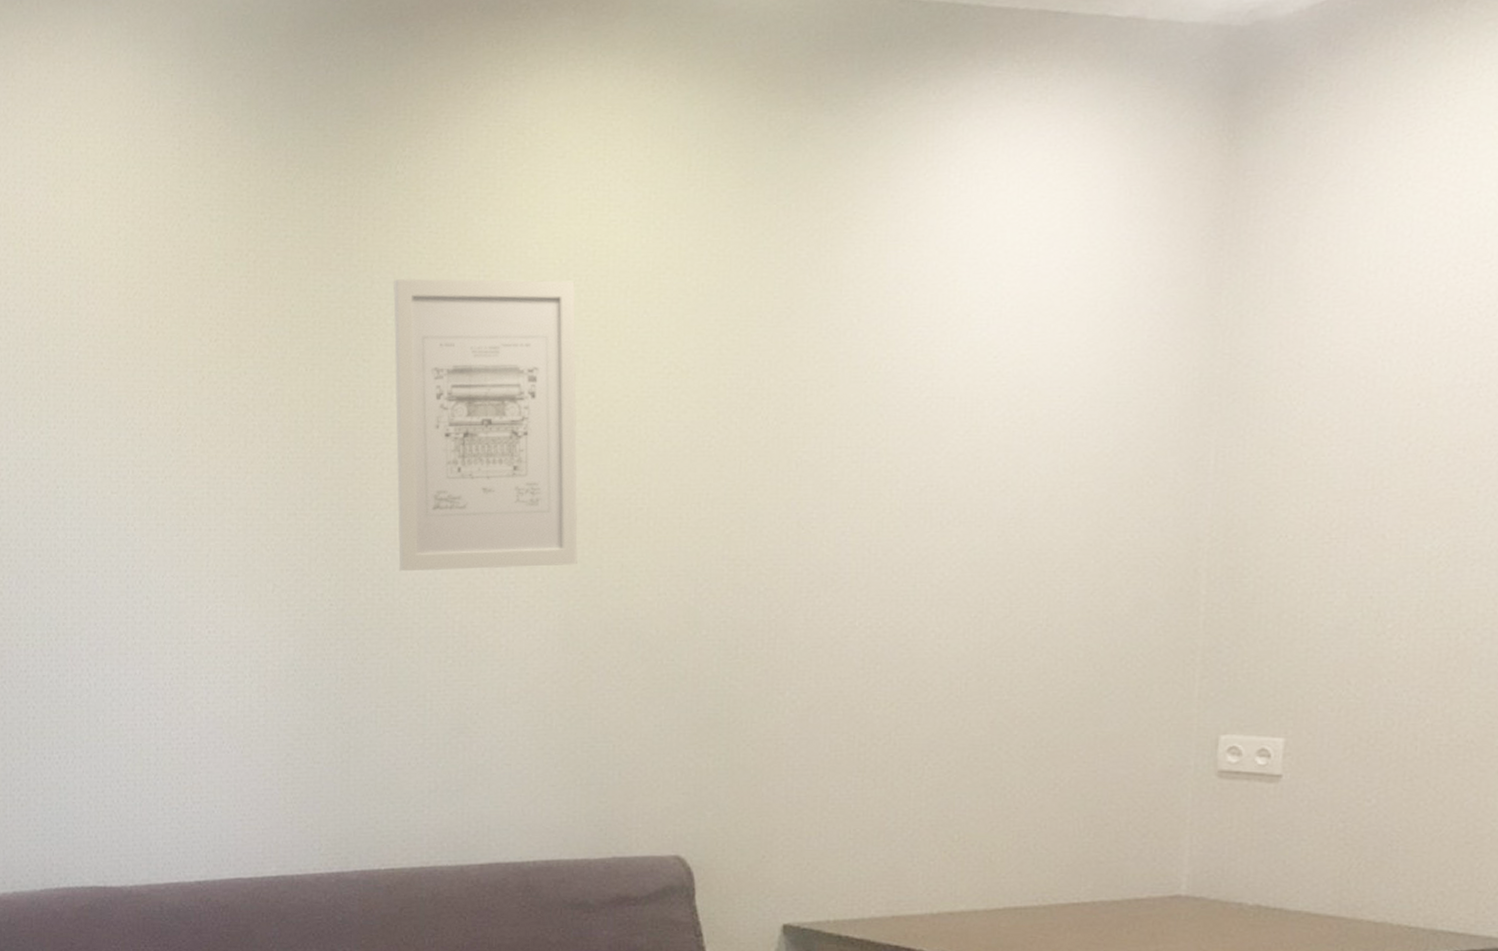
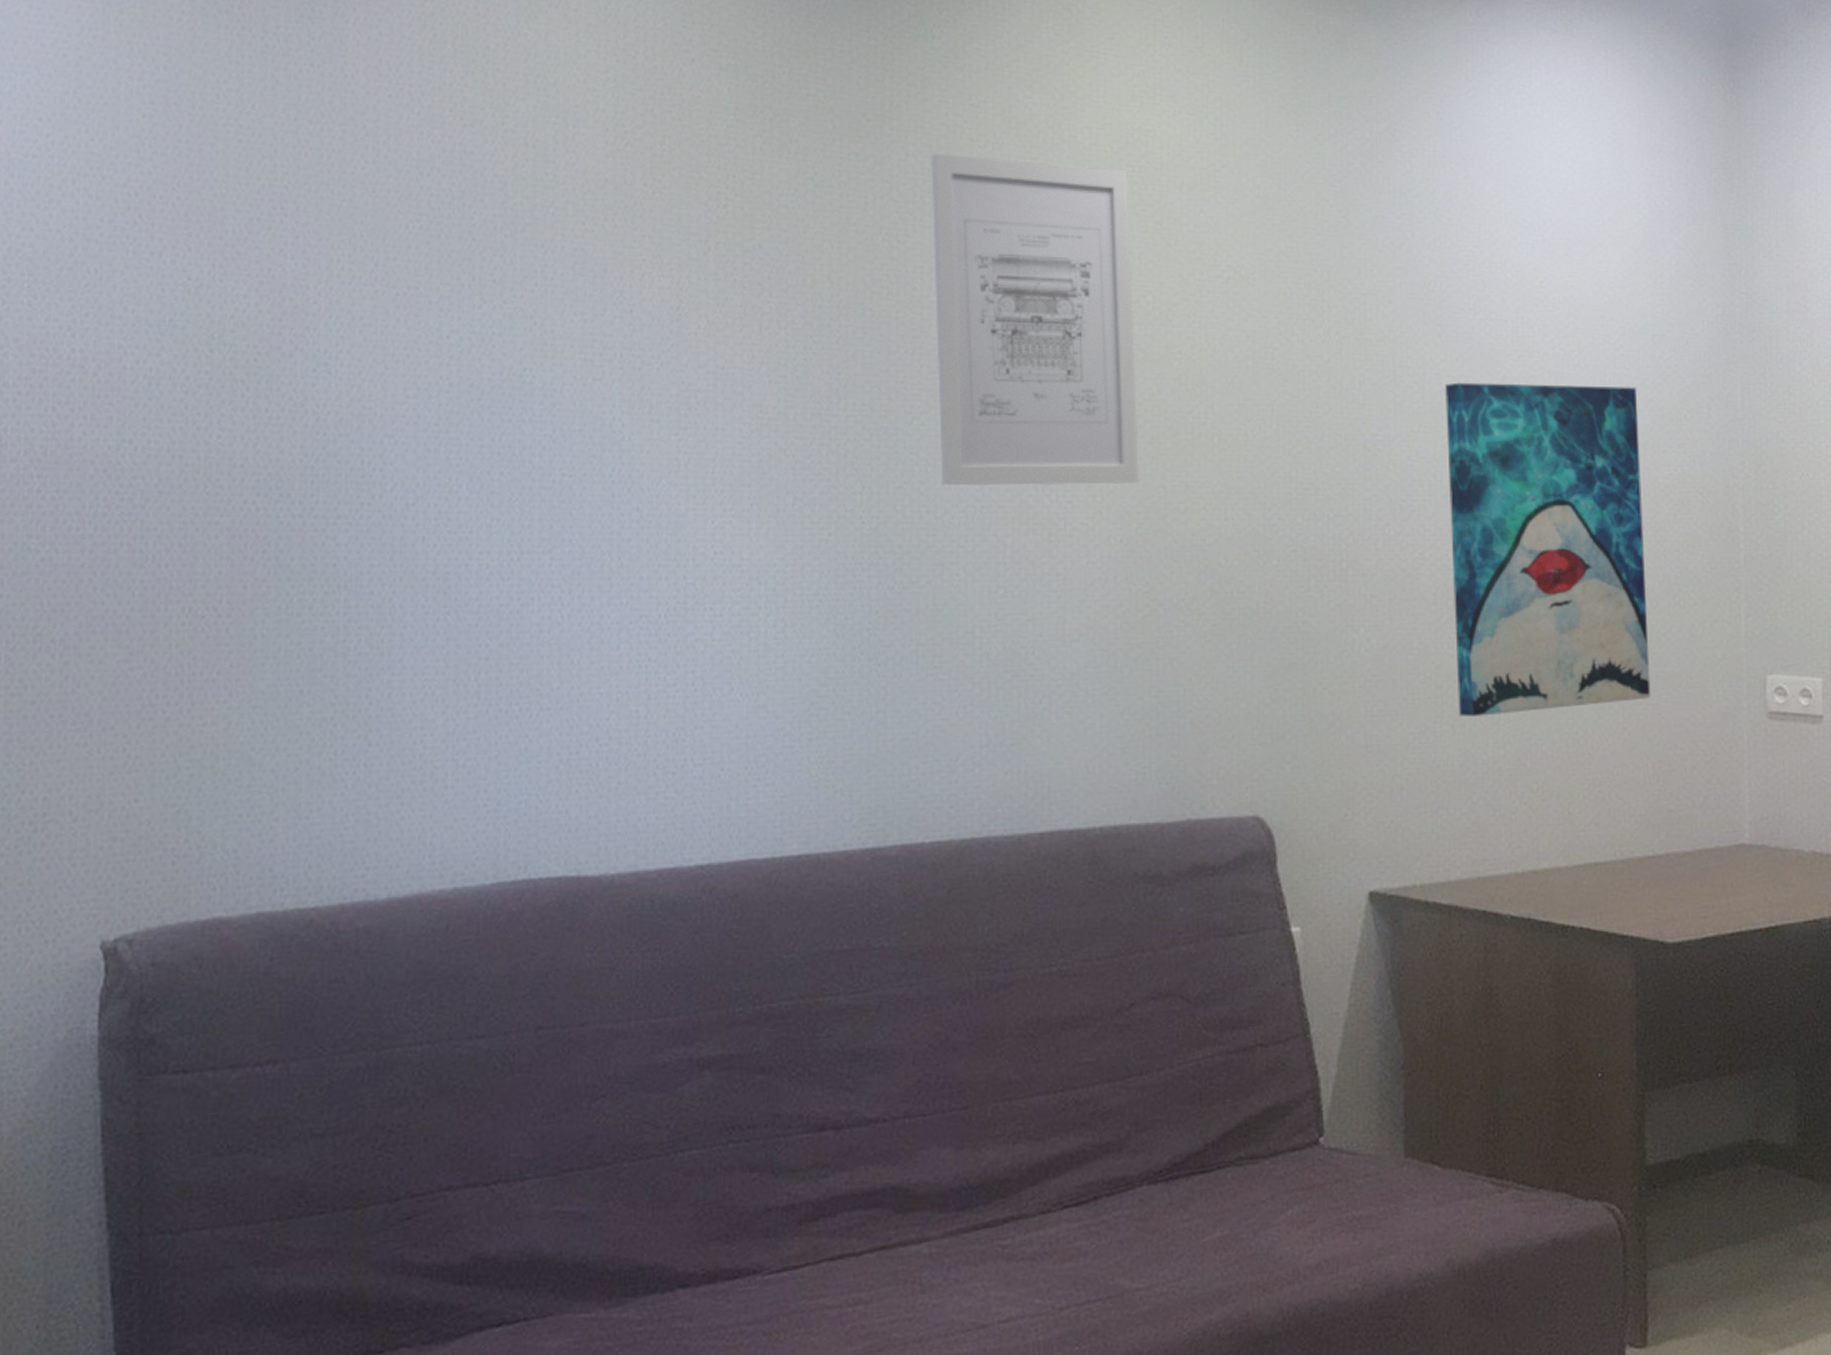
wall art: none [881,456,1094,771] -> present [1445,382,1651,716]

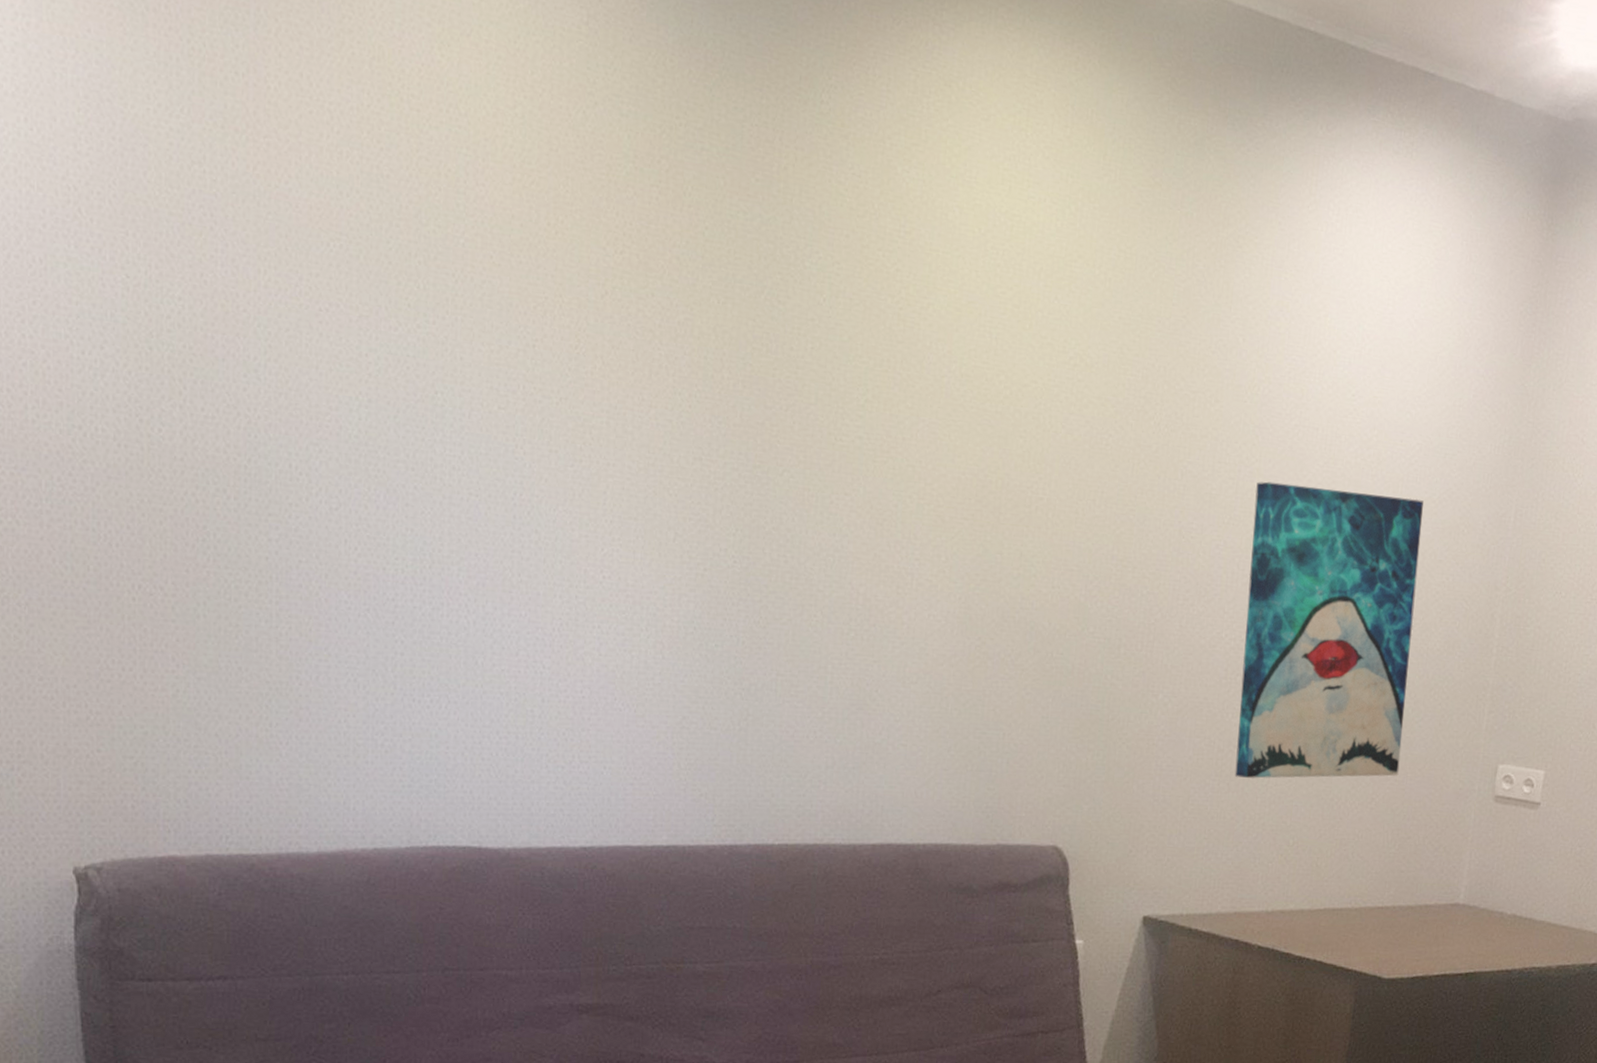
wall art: present [931,154,1139,486] -> none [806,219,992,548]

